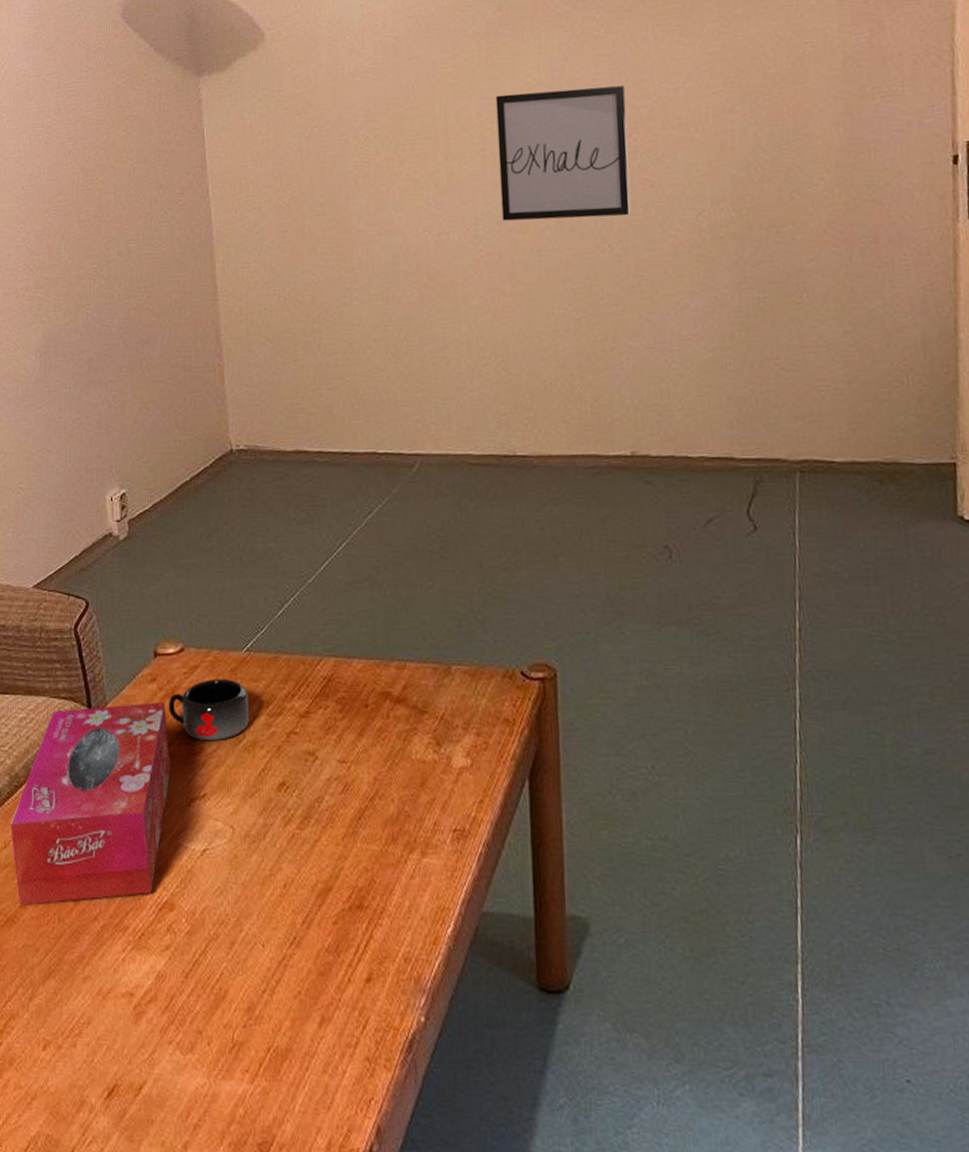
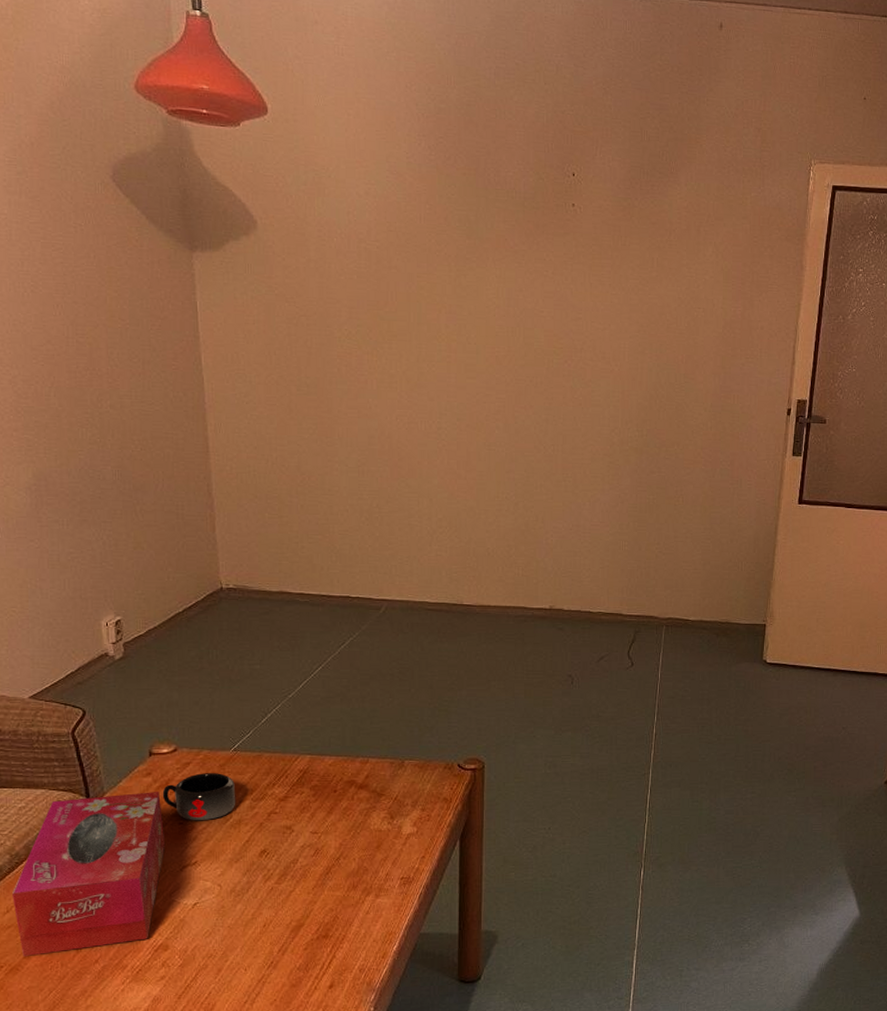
wall art: present [495,85,630,221] -> none [461,312,564,426]

